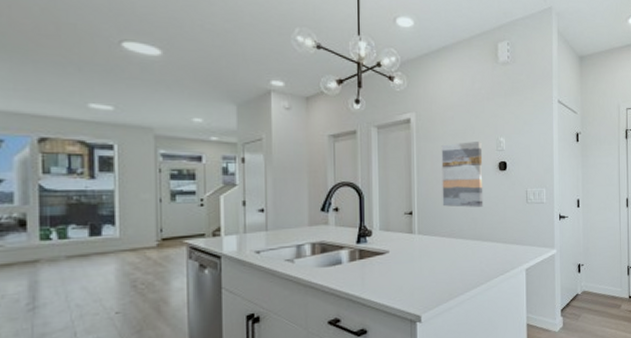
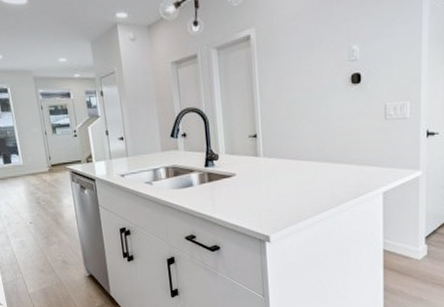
wall art: present [441,141,484,207] -> none [284,51,333,128]

